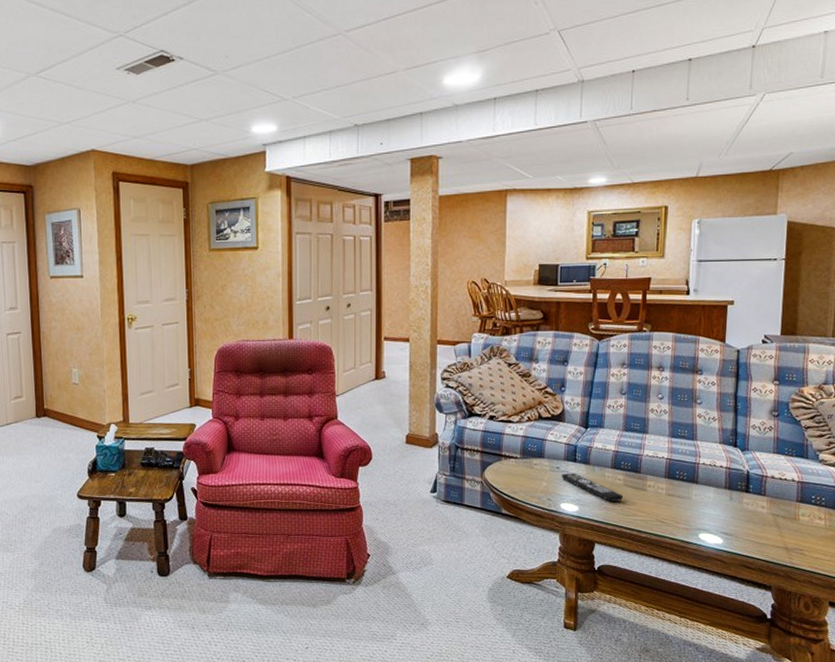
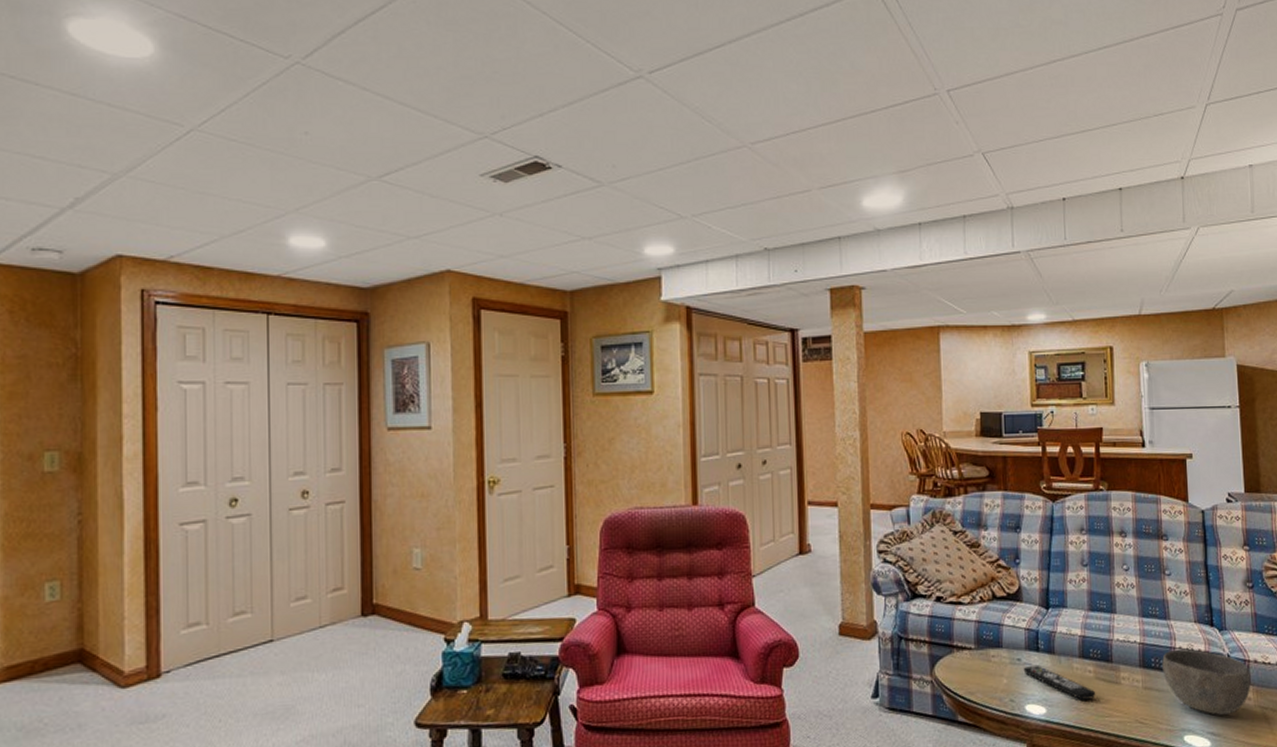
bowl: none [685,464,767,519] -> present [1162,649,1251,715]

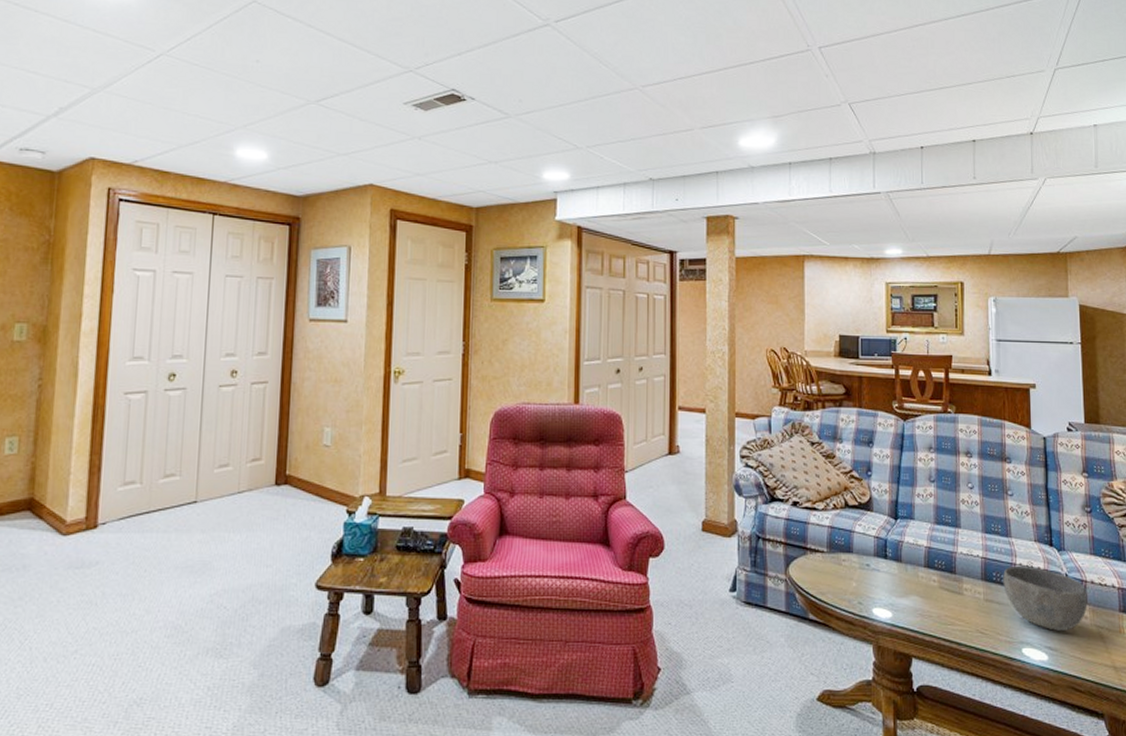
remote control: present [1023,666,1096,700] -> none [872,572,940,607]

